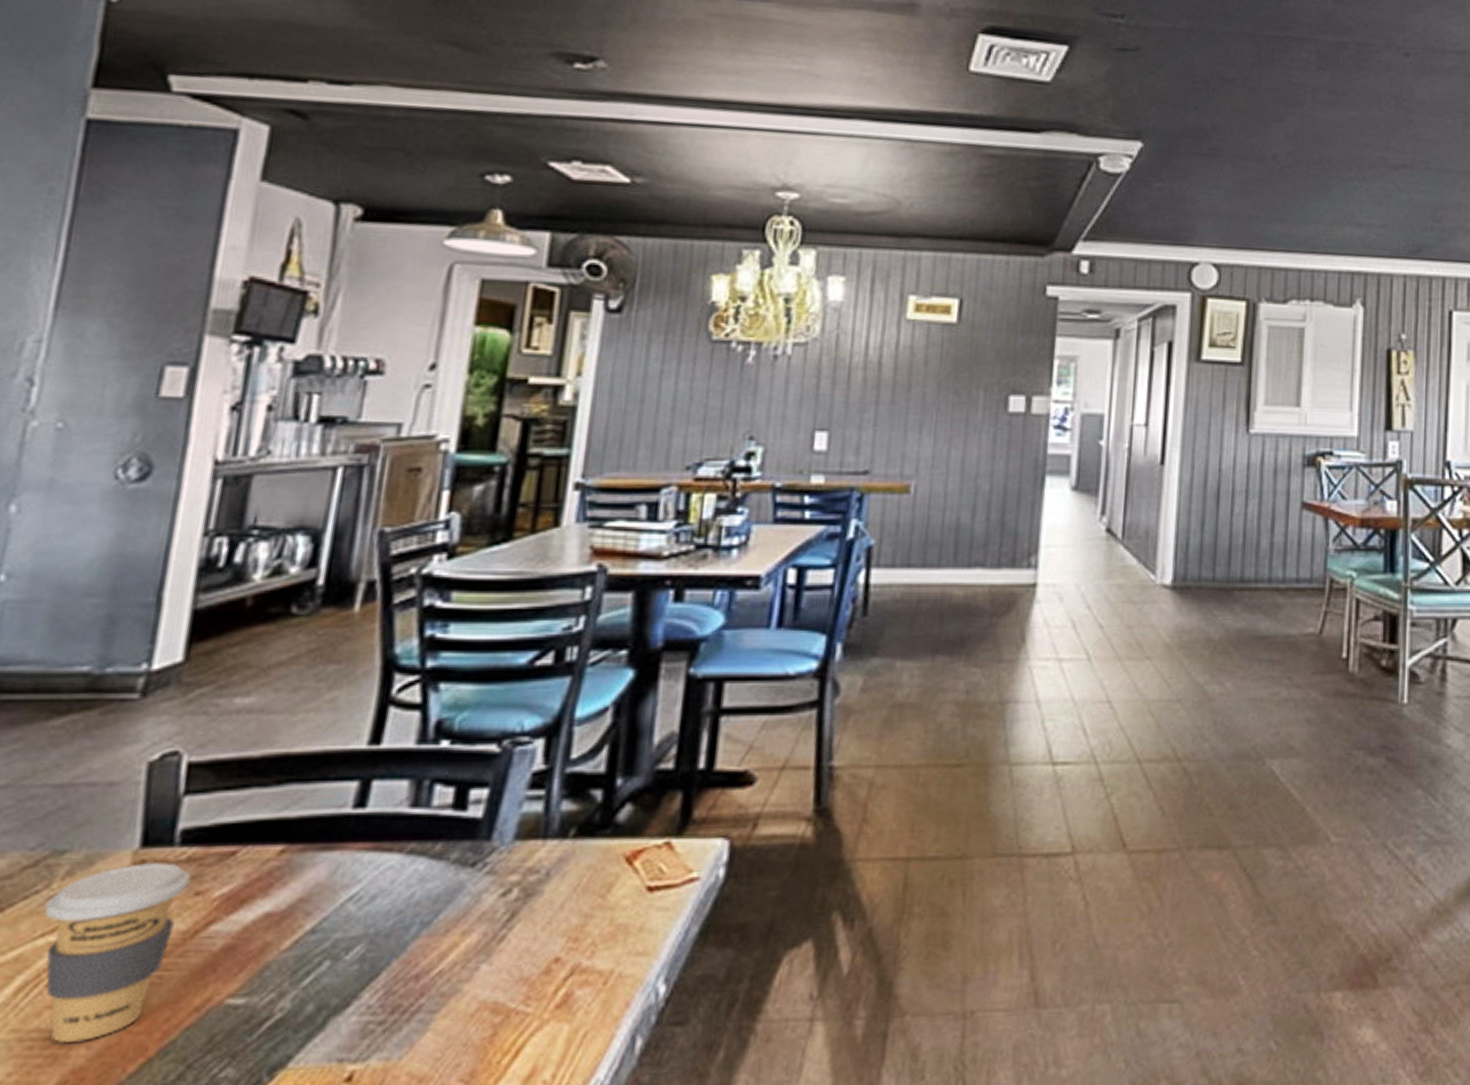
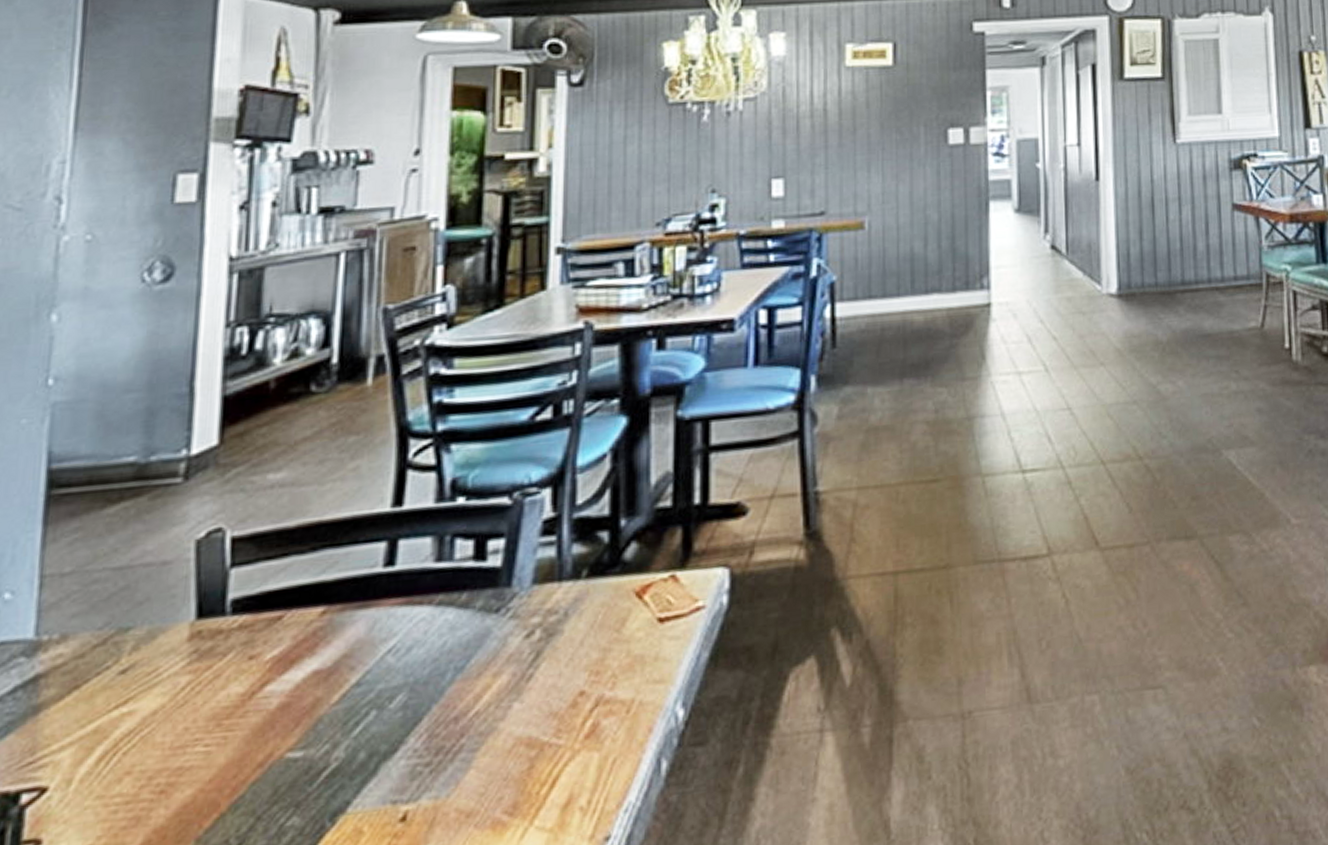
coffee cup: present [44,861,191,1043] -> none [116,631,244,805]

